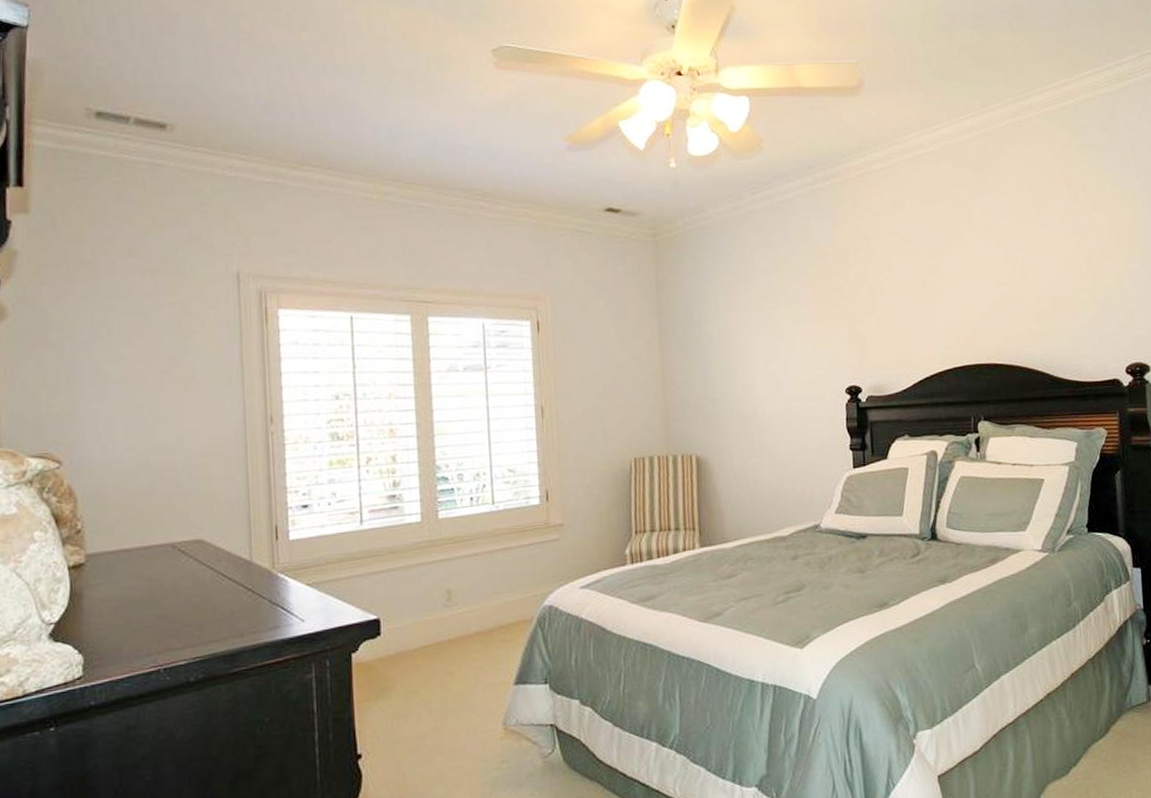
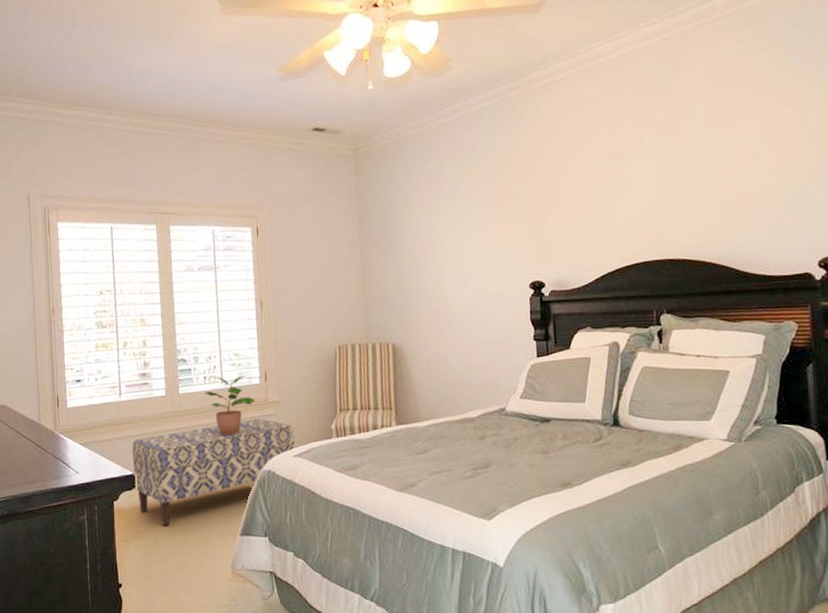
bench: none [376,545,582,680] -> present [132,418,295,526]
potted plant: none [471,496,535,568] -> present [205,376,256,436]

